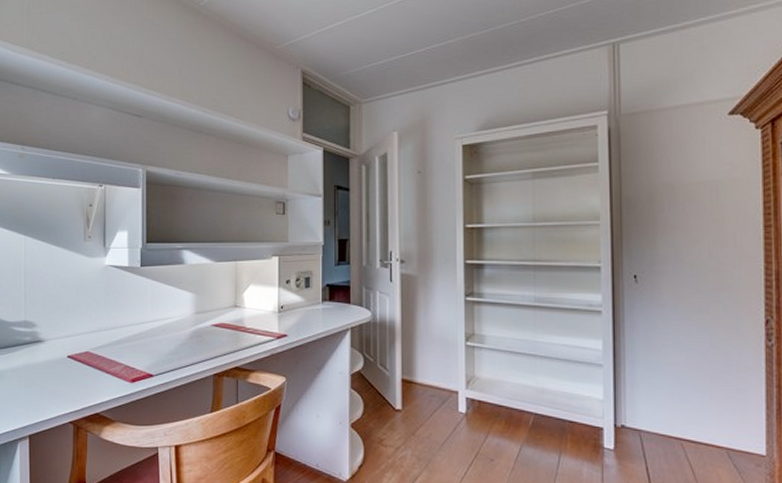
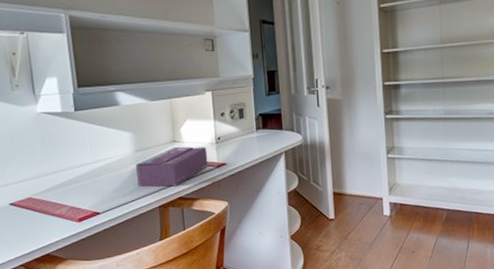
tissue box: none [194,312,269,355] -> present [136,146,209,187]

